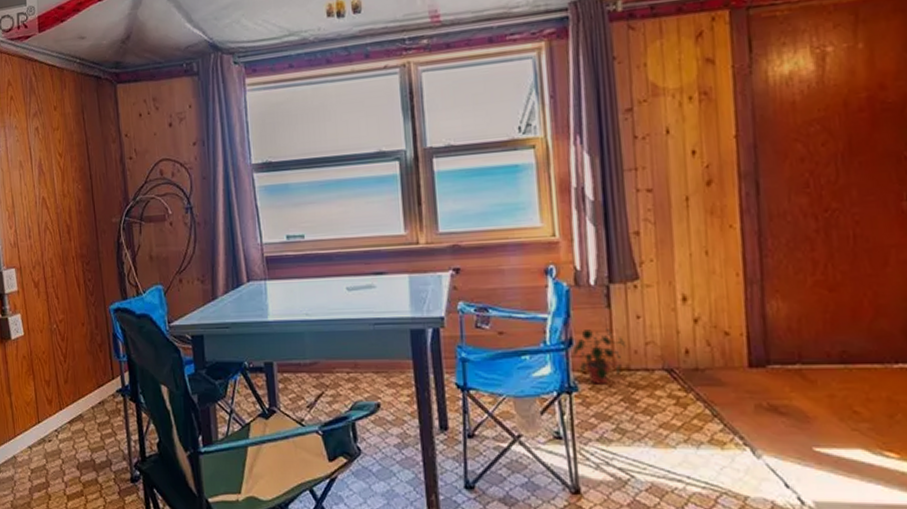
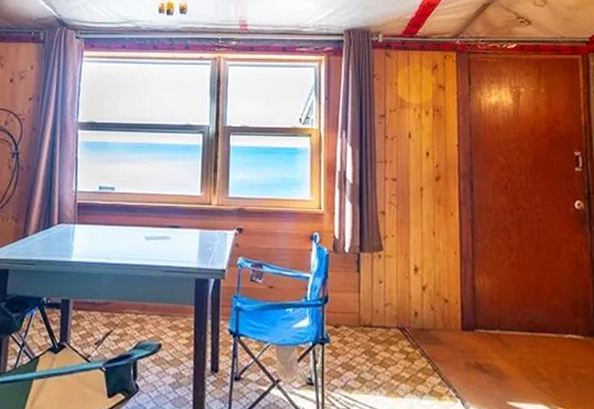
potted plant: present [574,327,627,384] -> none [329,289,370,338]

